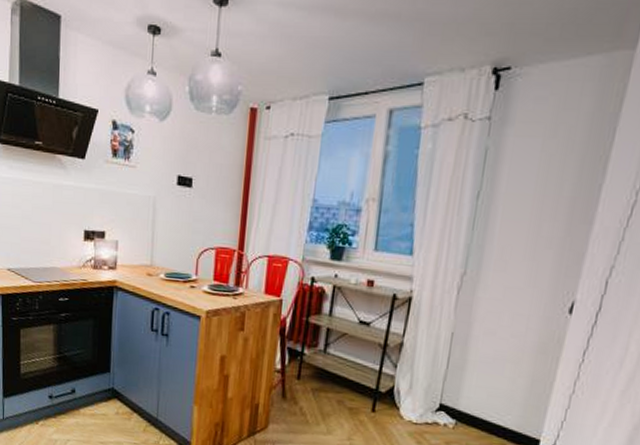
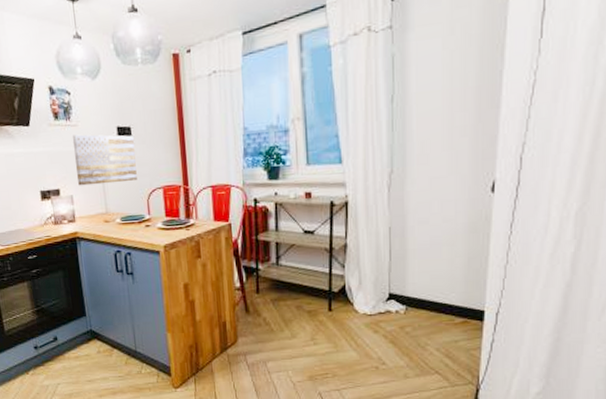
wall art: none [126,176,195,236] -> present [72,134,137,186]

